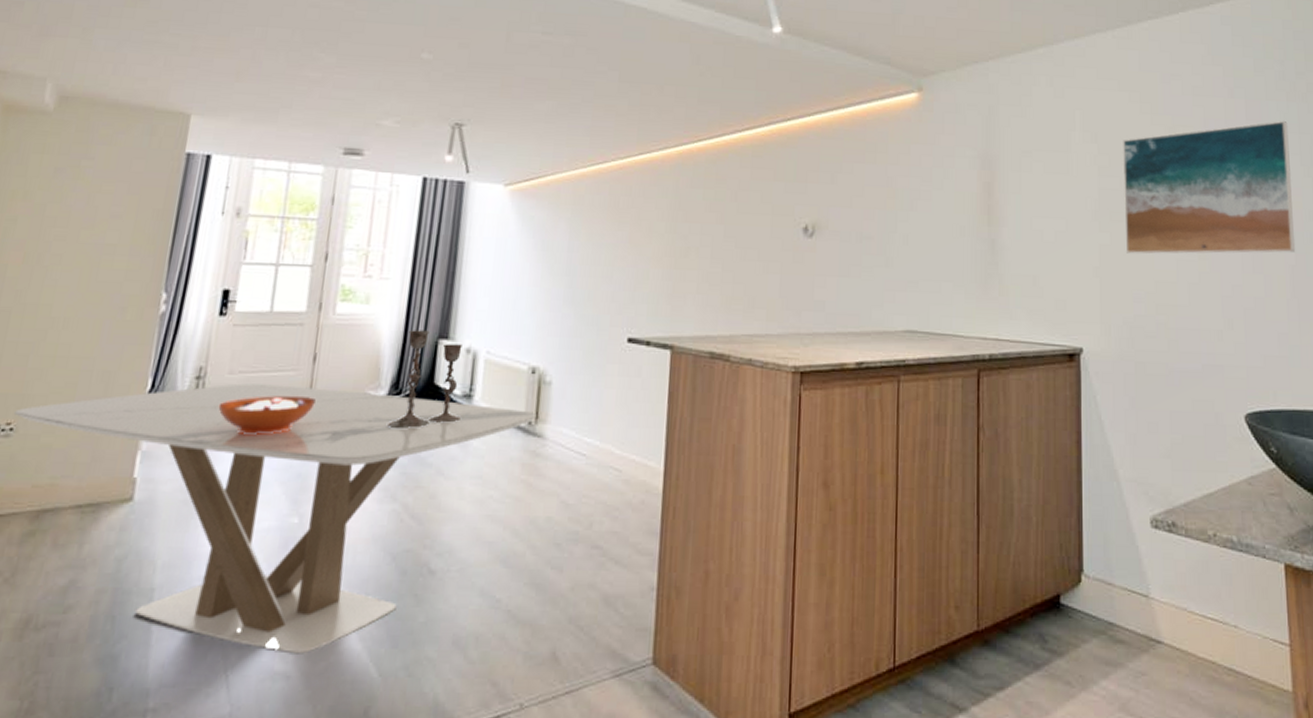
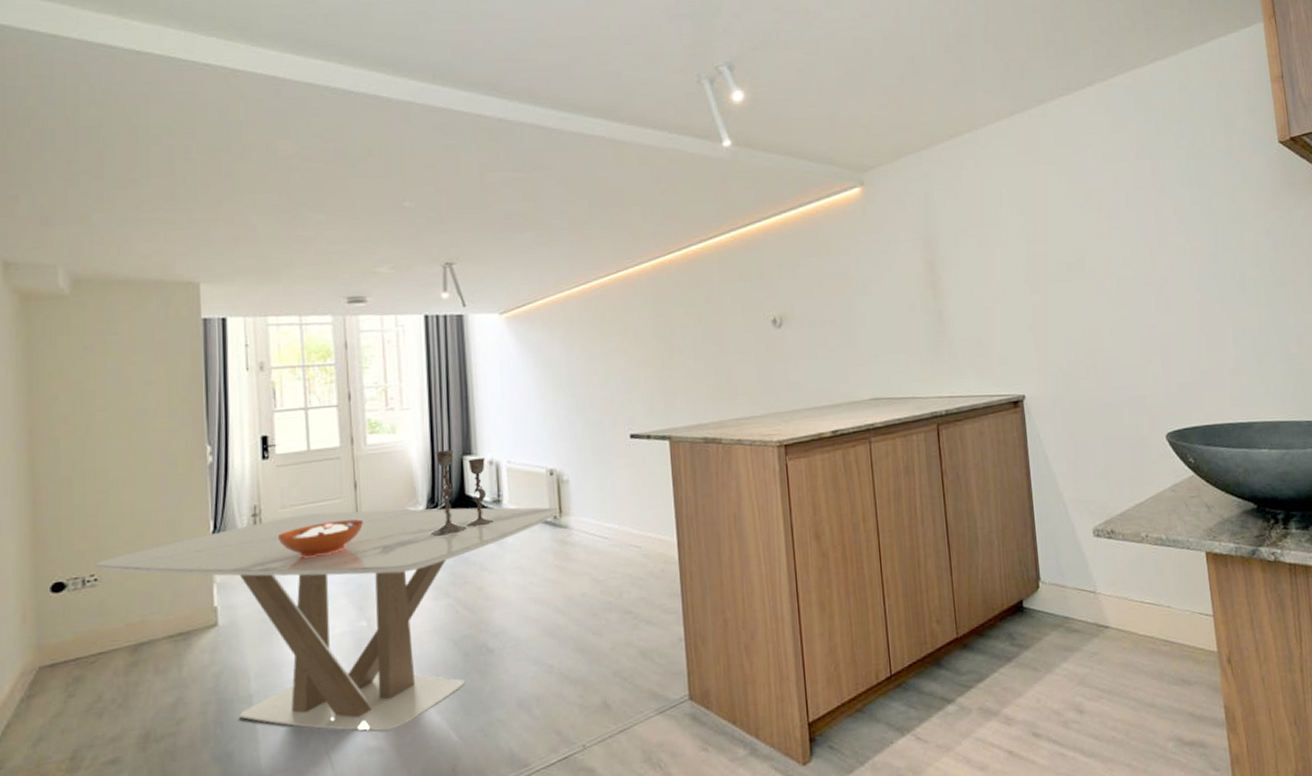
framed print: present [1122,121,1296,254] -> none [1045,176,1201,309]

